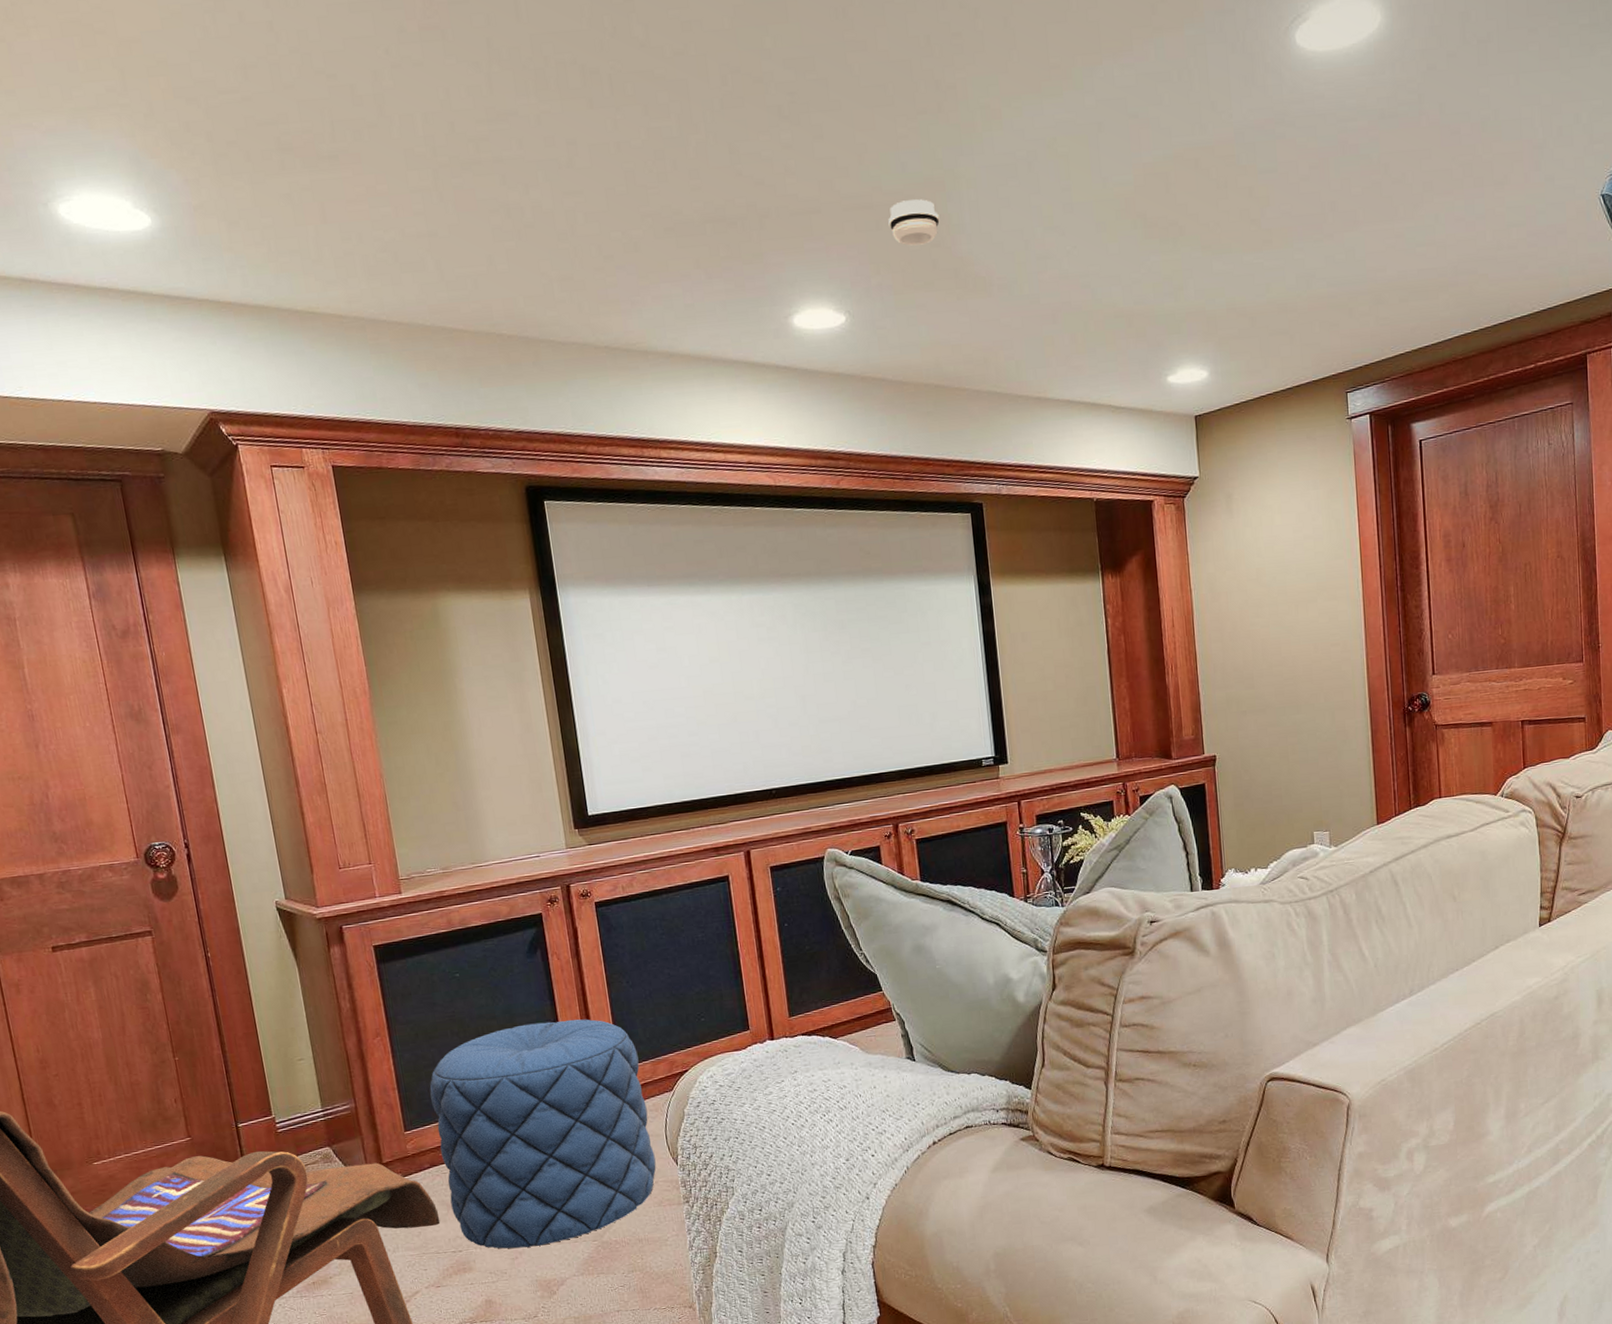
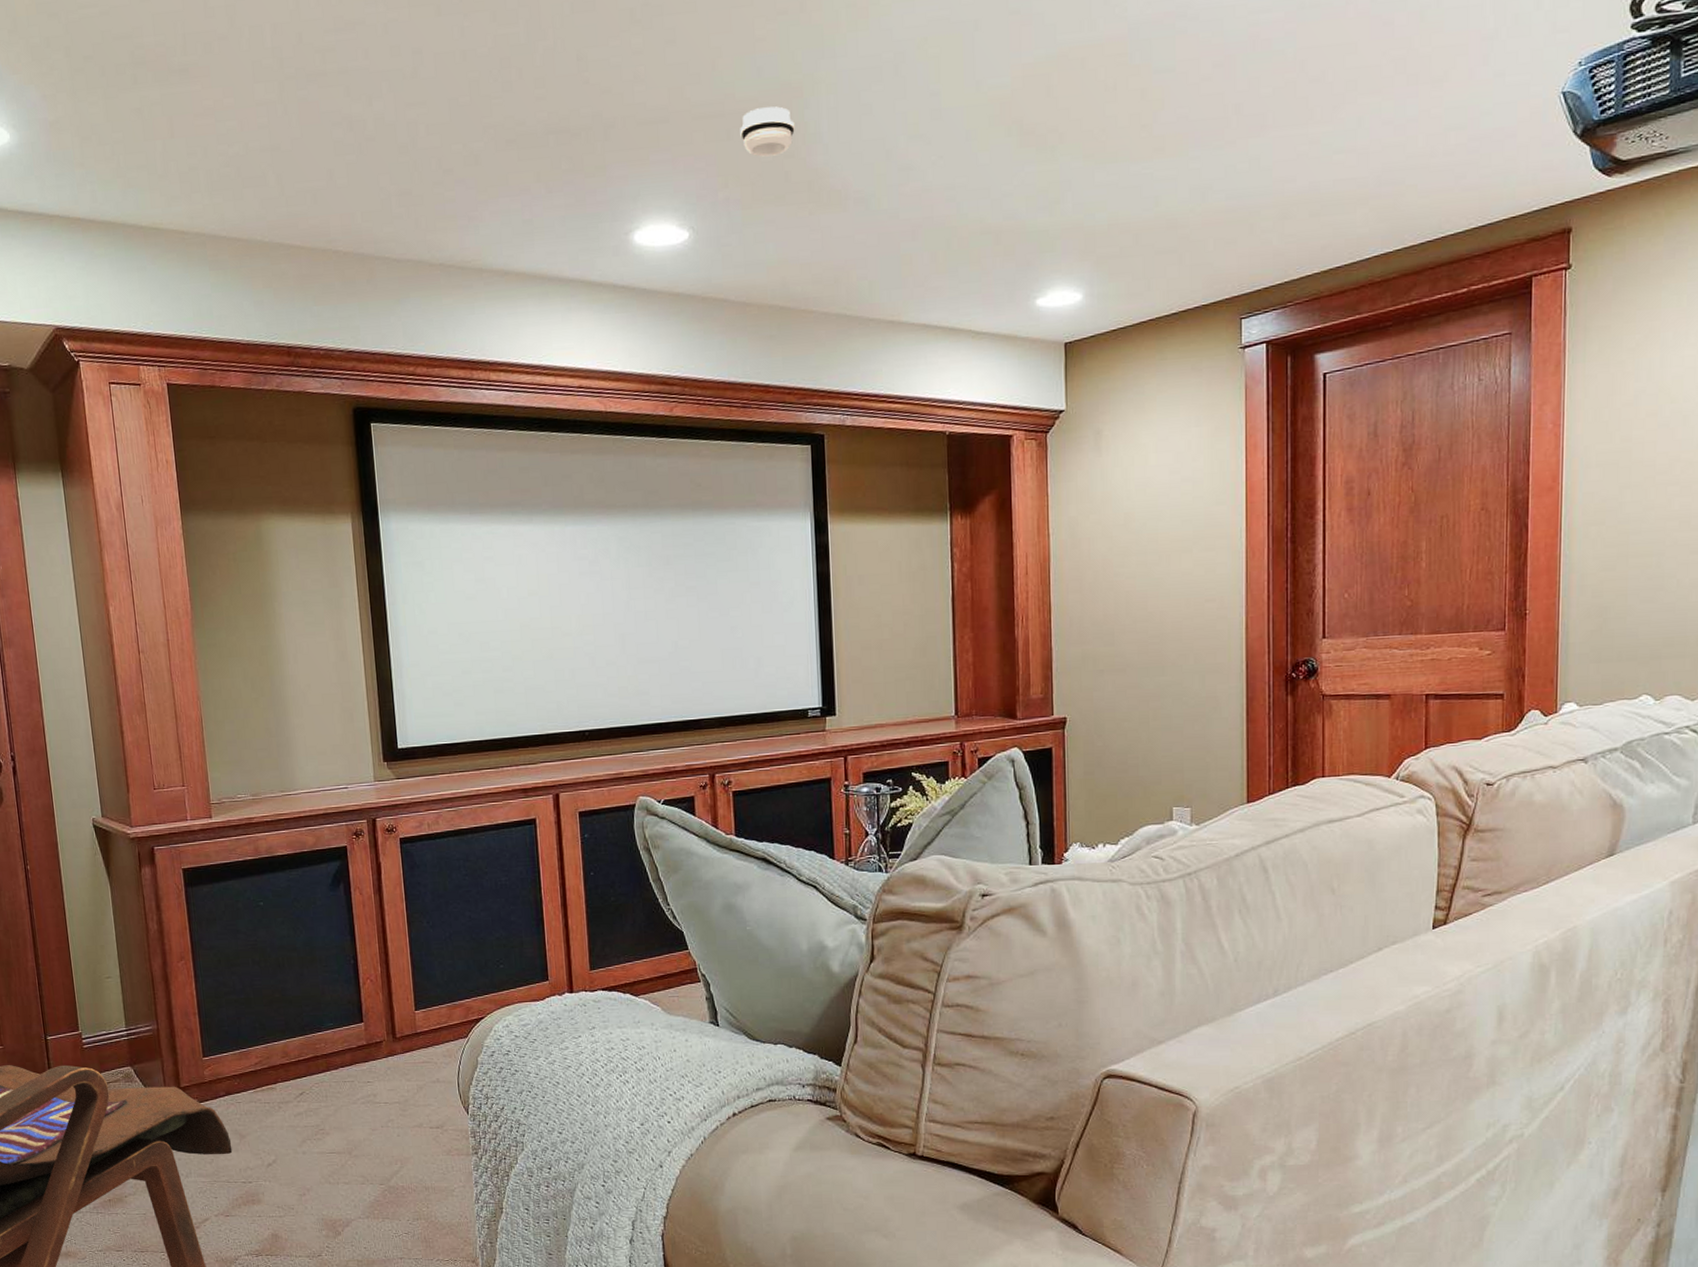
pouf: present [429,1019,657,1249] -> none [229,956,447,1185]

